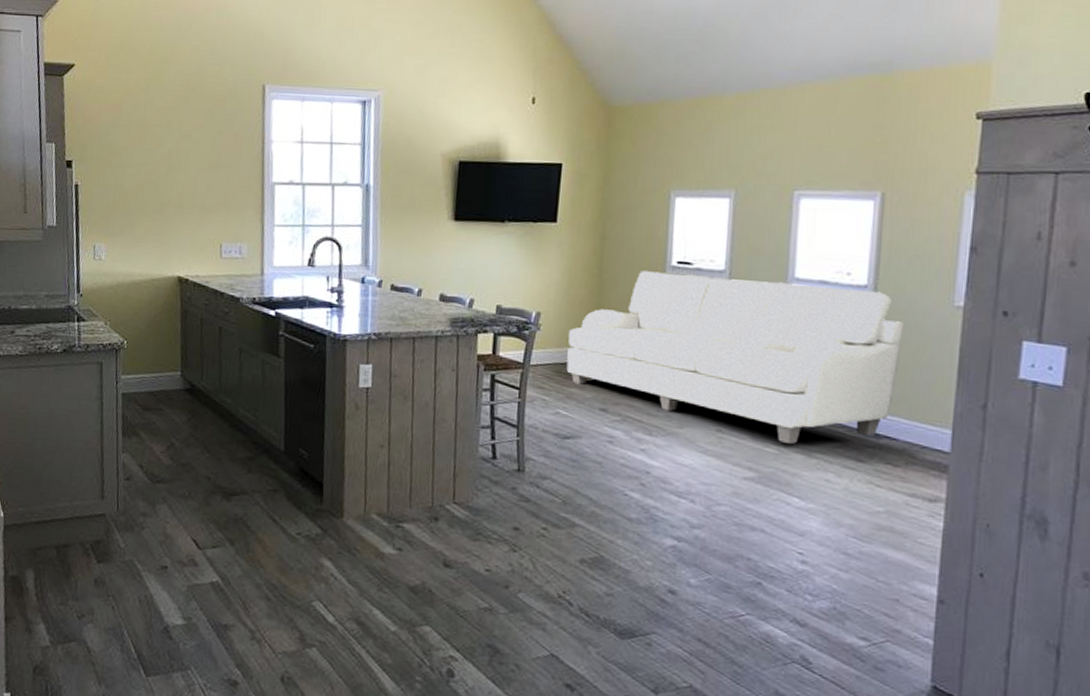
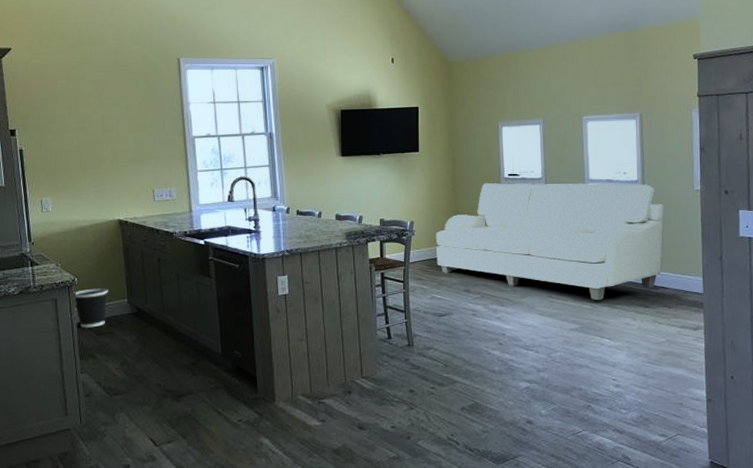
wastebasket: none [120,355,160,401] -> present [73,288,108,328]

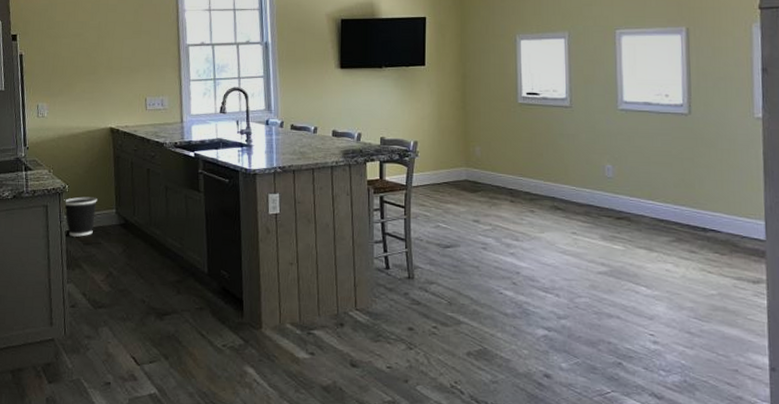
sofa: present [436,183,664,300] -> none [442,102,716,241]

